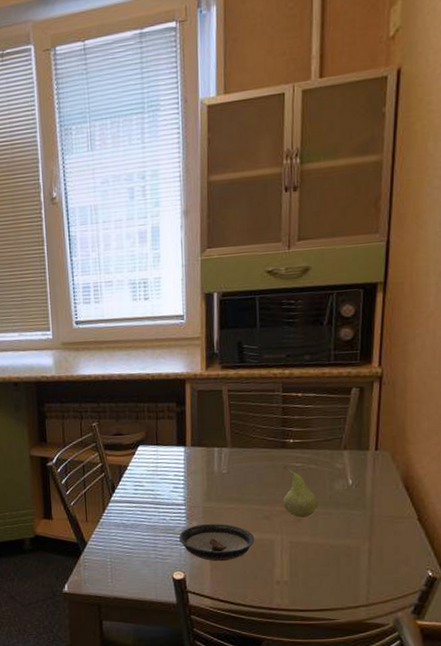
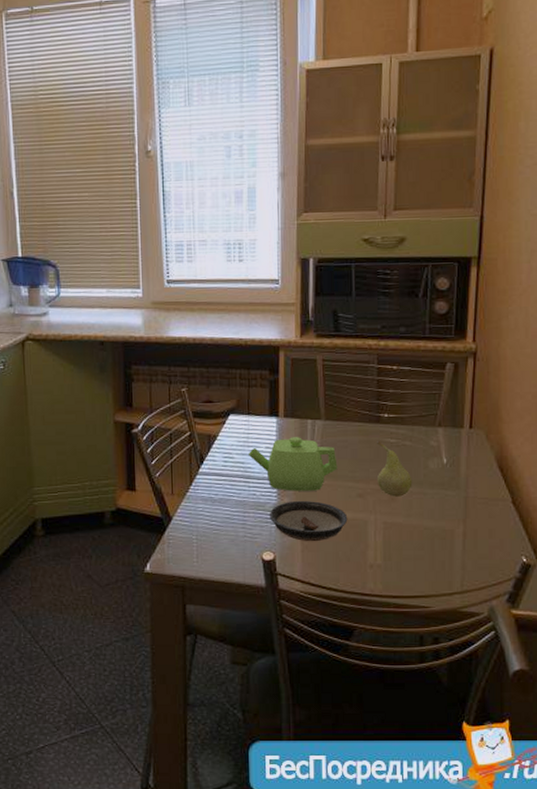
teapot: none [157,464,244,515] -> present [248,437,338,491]

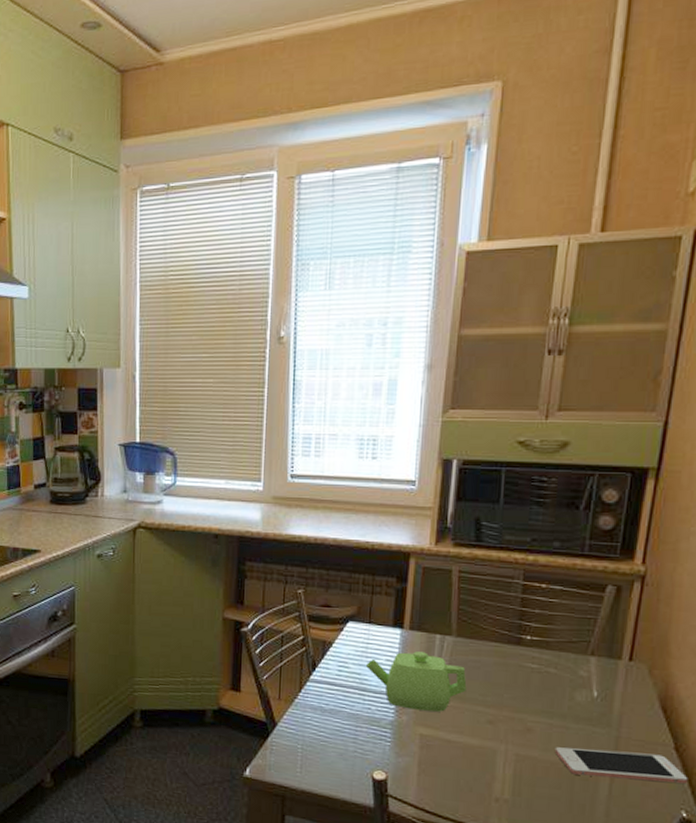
saucer: present [269,501,348,542] -> none [383,720,474,766]
fruit: present [376,440,413,497] -> none [512,664,554,728]
cell phone: none [416,509,525,535] -> present [554,747,688,784]

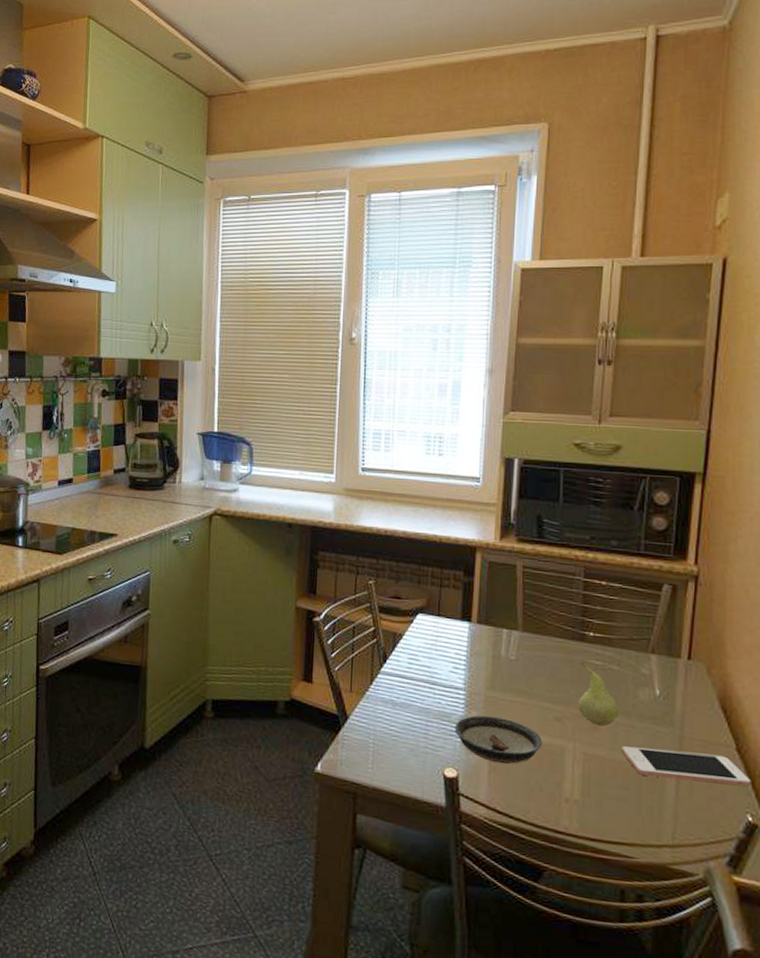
teapot: present [365,651,467,712] -> none [435,645,534,708]
saucer: none [383,720,474,766] -> present [454,715,543,764]
fruit: none [512,664,554,728] -> present [578,660,619,727]

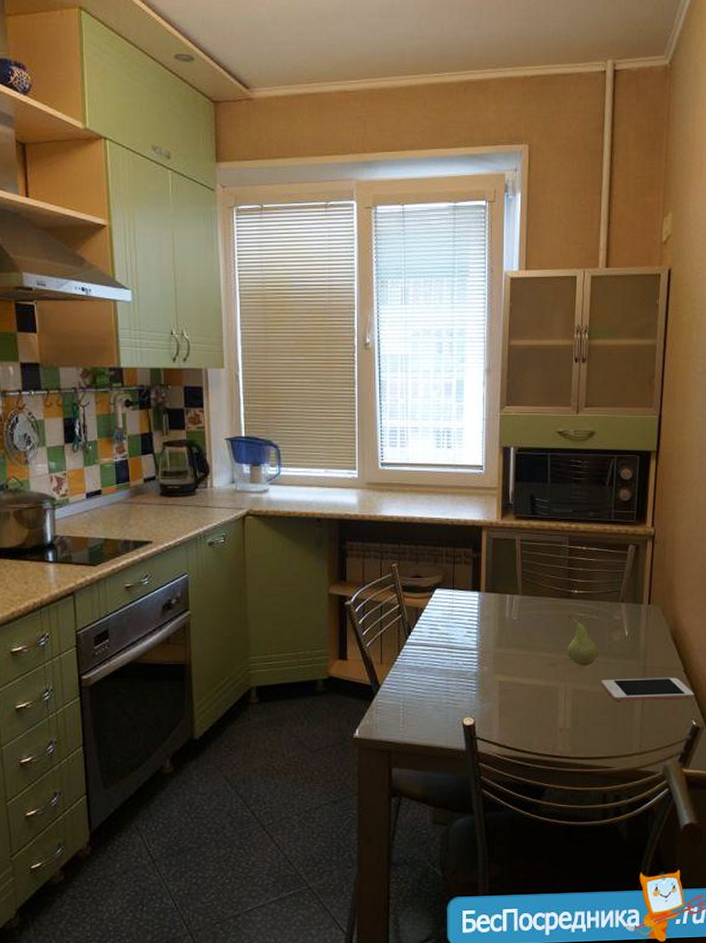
saucer: present [454,715,543,764] -> none [470,670,541,708]

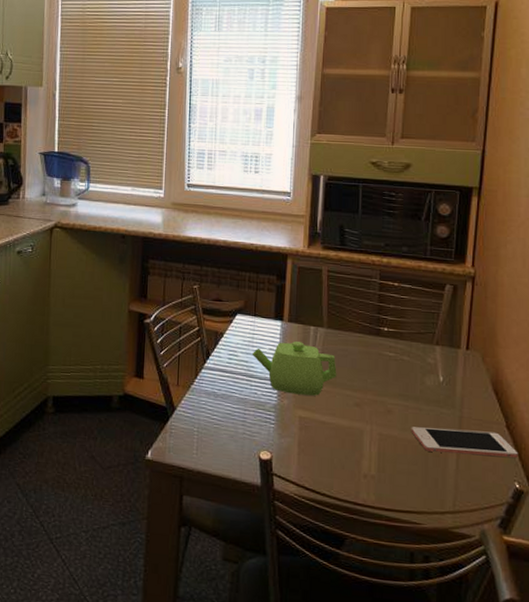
teapot: none [452,610,532,661] -> present [252,341,337,396]
fruit: present [567,614,598,666] -> none [375,352,409,410]

